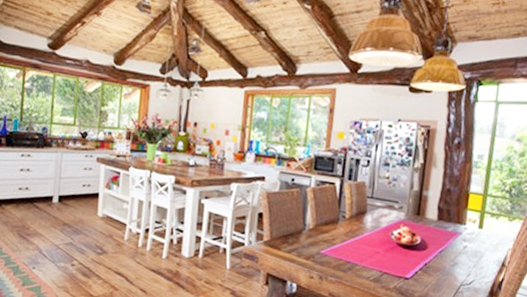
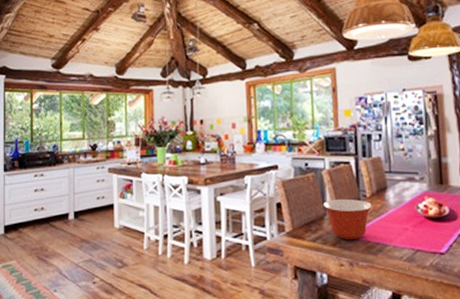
mixing bowl: none [302,216,350,256] -> present [323,198,372,239]

